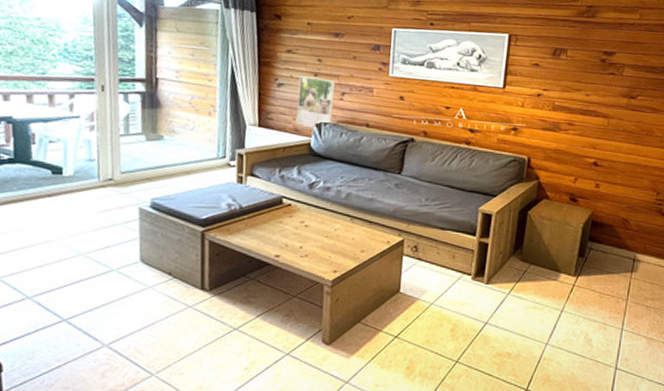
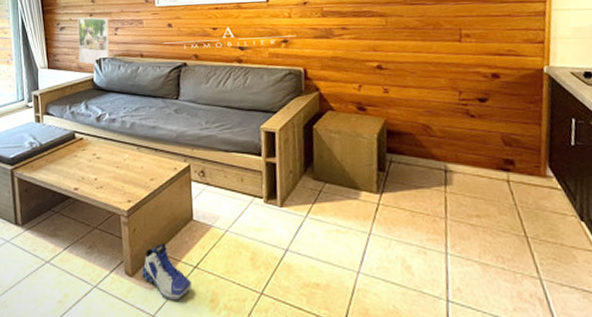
sneaker: none [339,313,391,367] -> present [141,242,192,300]

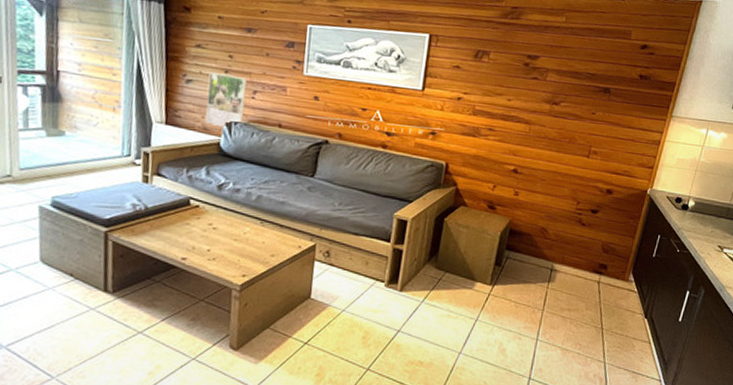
sneaker: present [141,242,192,300] -> none [247,318,300,373]

